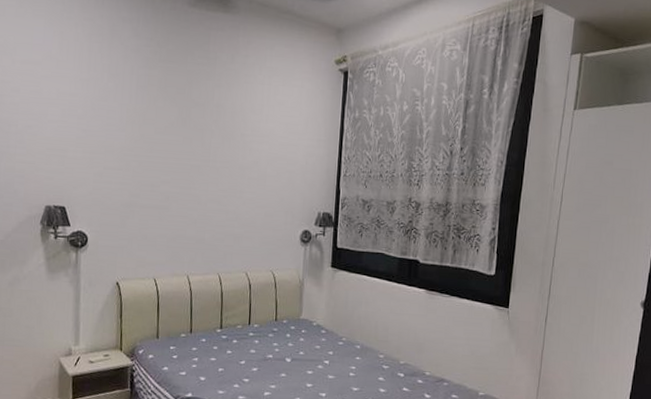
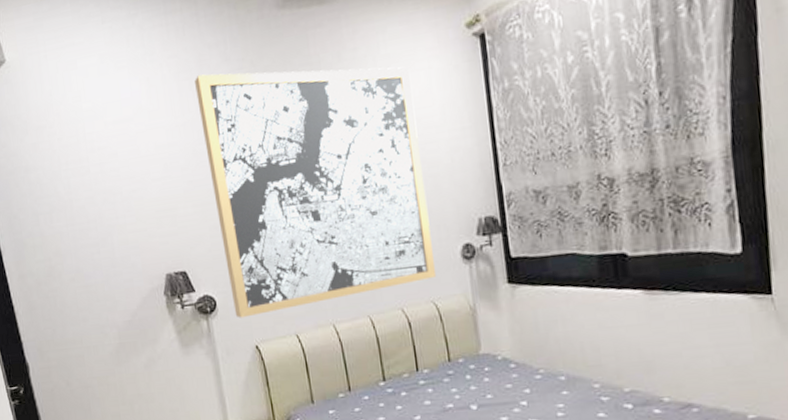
wall art: none [103,42,286,257] -> present [195,67,437,318]

